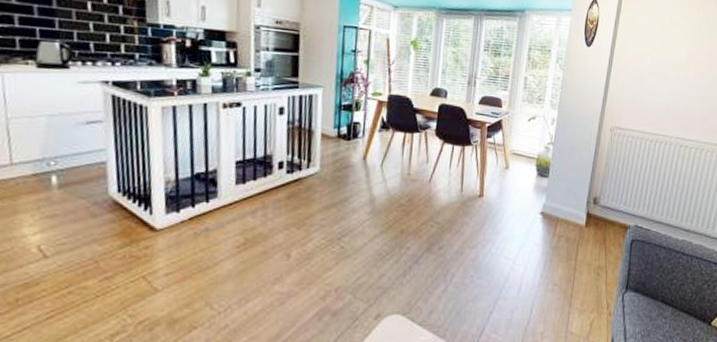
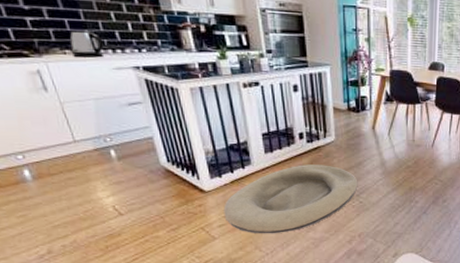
dog bed: none [173,199,341,286] -> present [223,164,358,234]

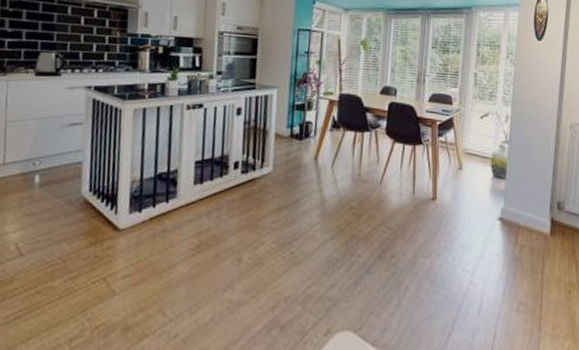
dog bed: present [223,164,358,234] -> none [132,200,292,292]

